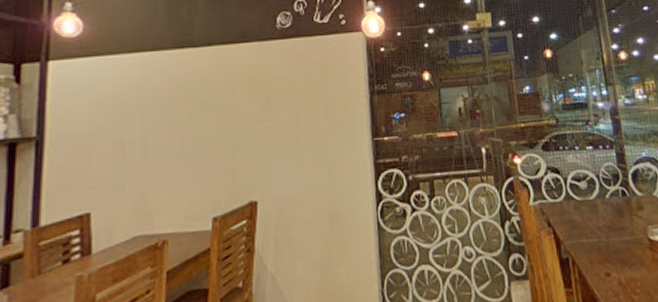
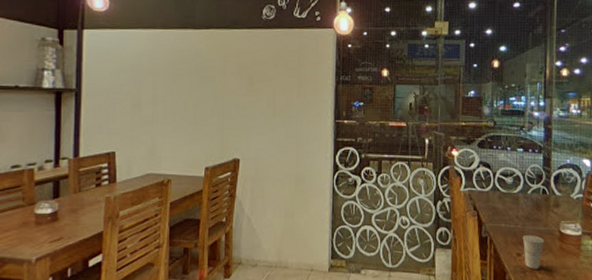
cup: none [608,247,635,291] -> present [522,234,545,269]

